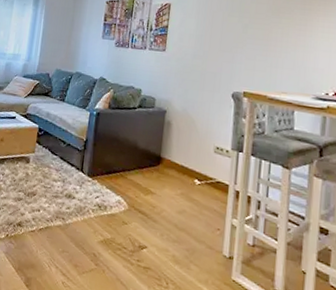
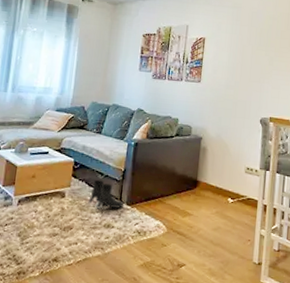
boots: none [51,147,86,180] -> present [88,179,125,209]

